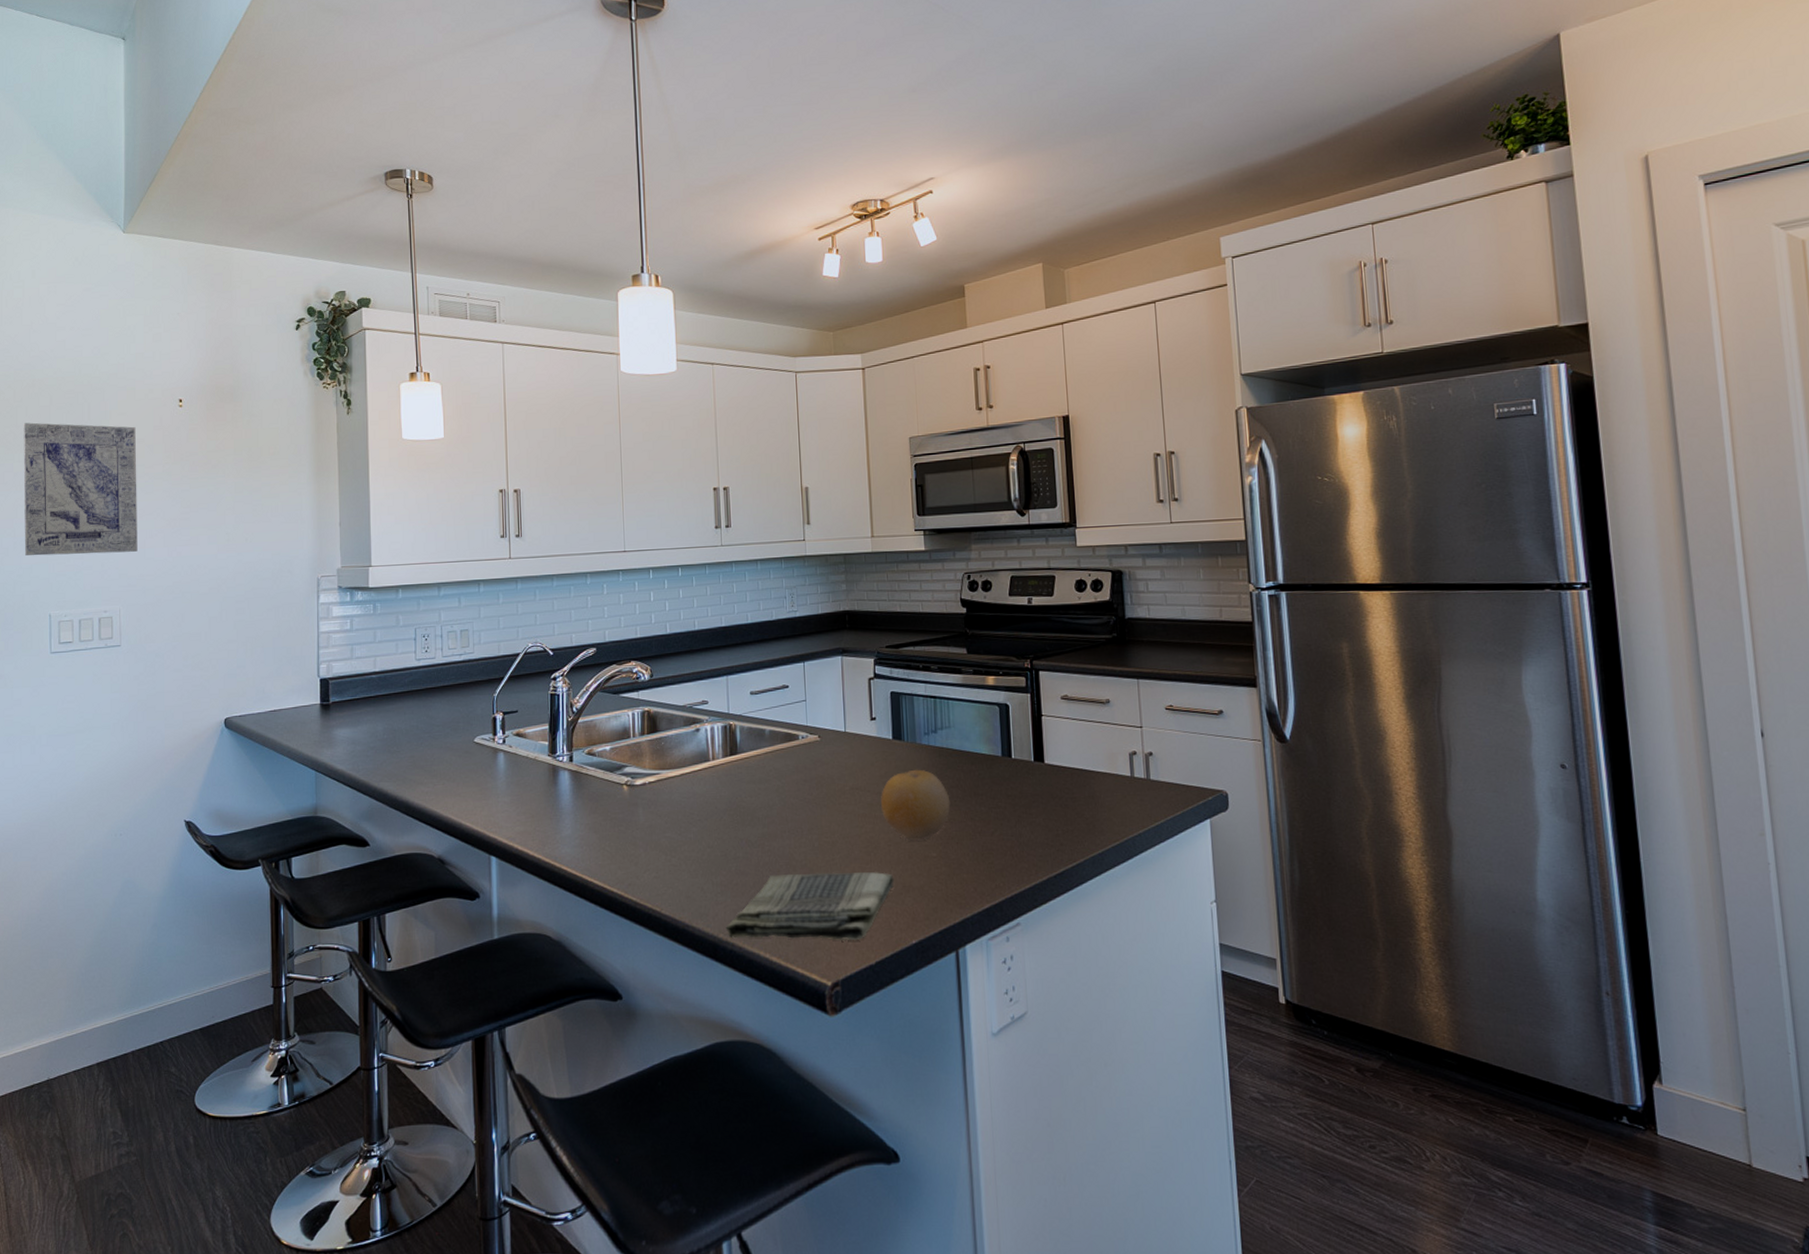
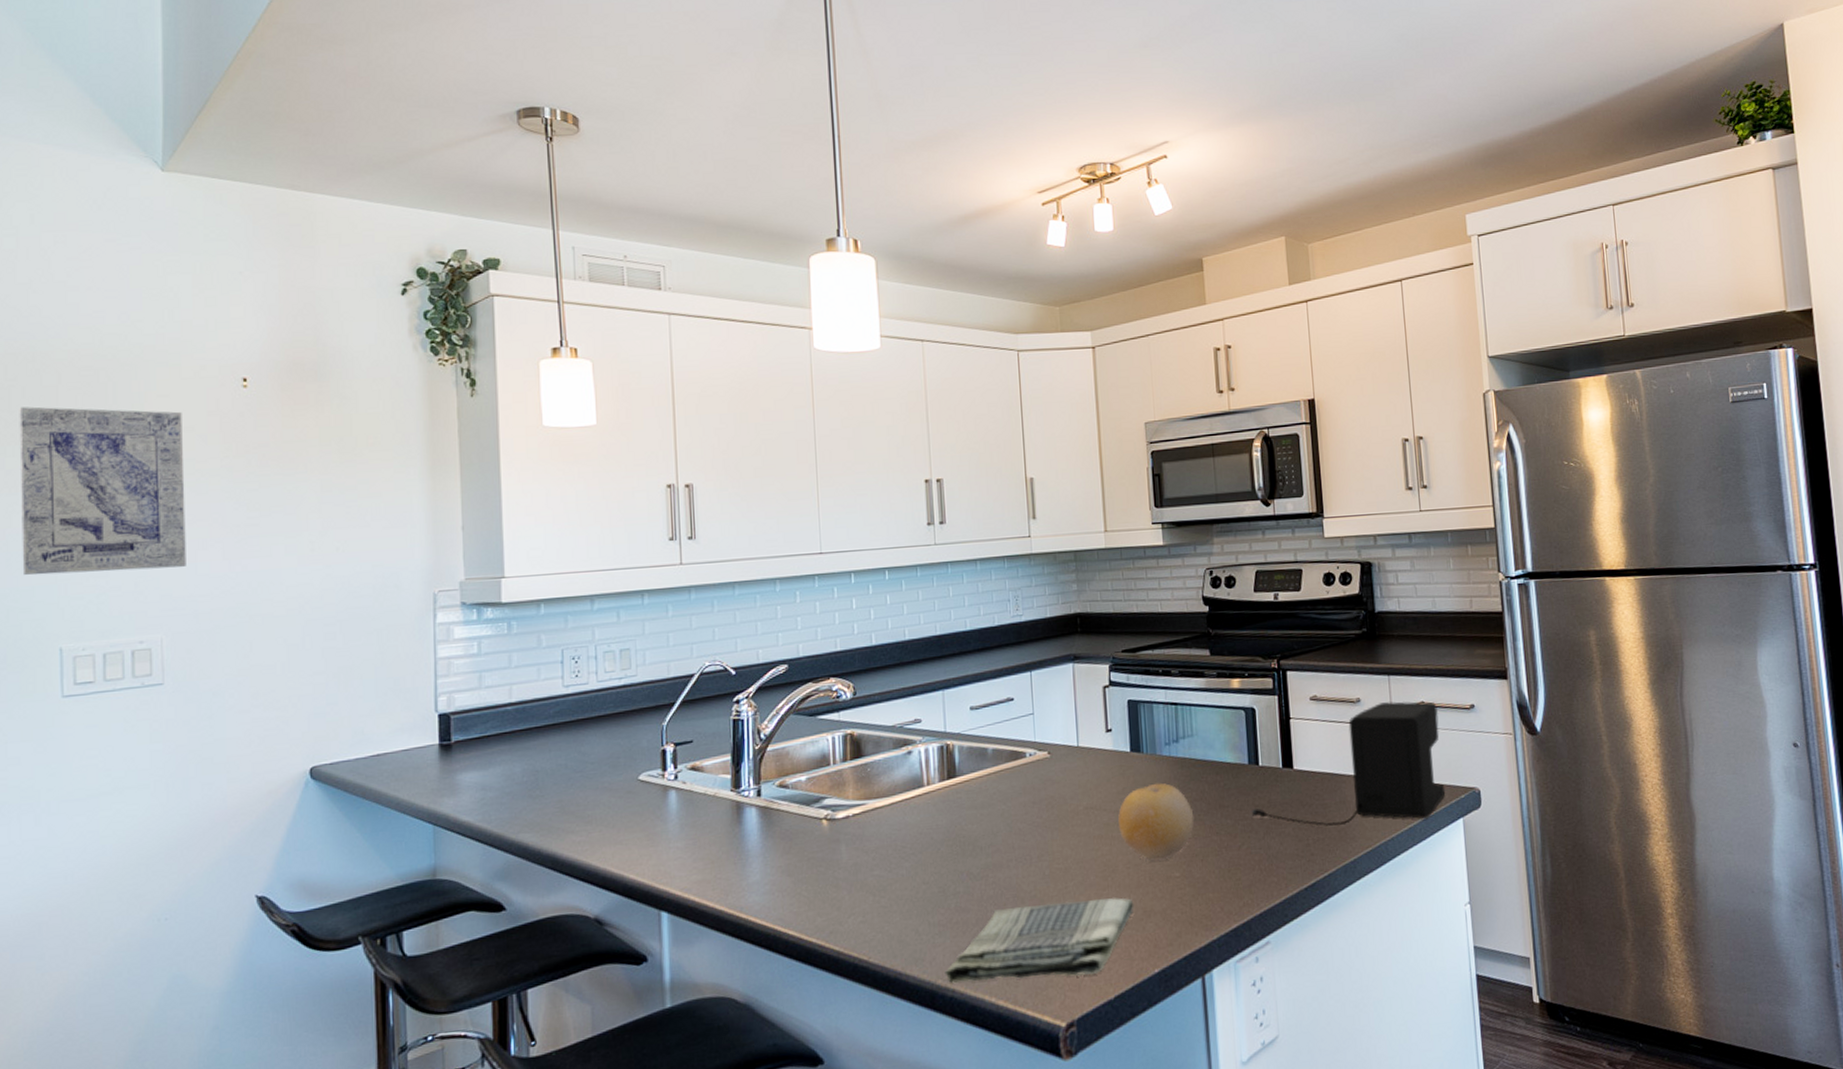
coffee maker: none [1003,704,1193,819] -> present [1251,701,1446,826]

